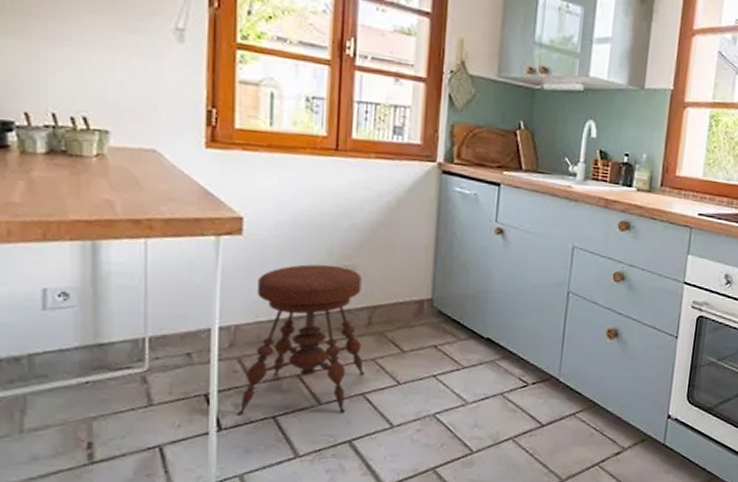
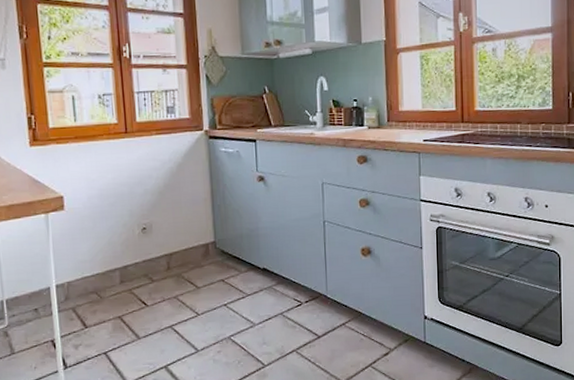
stool: present [237,264,365,415] -> none [77,224,170,355]

